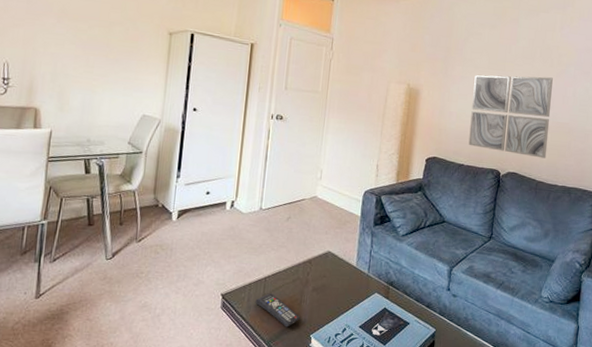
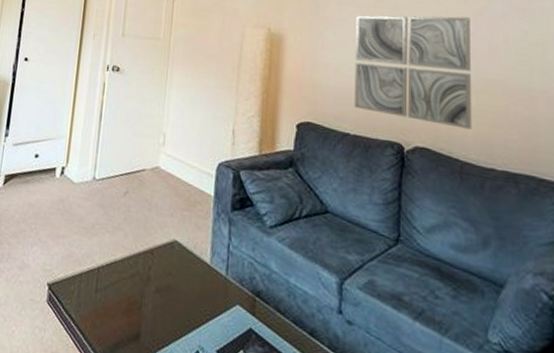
remote control: present [255,293,301,327] -> none [86,289,141,339]

